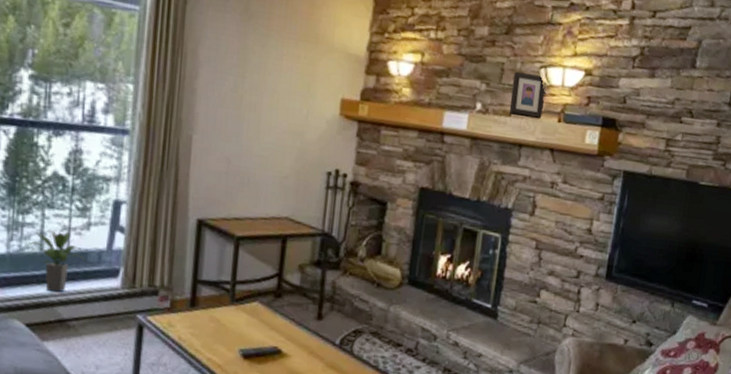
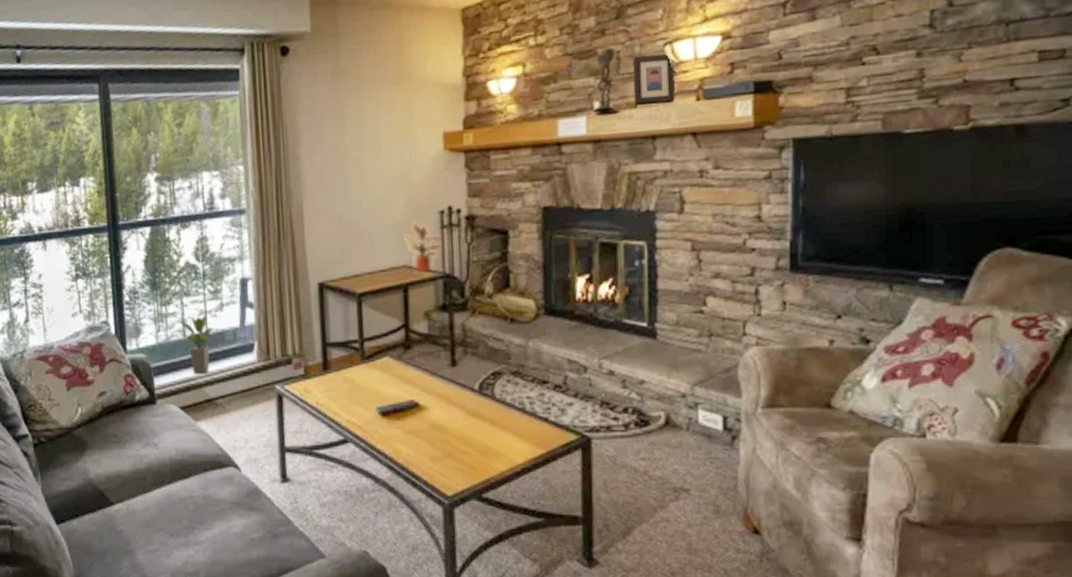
potted plant: none [291,179,326,229] -> present [405,223,443,273]
candlestick: none [473,58,501,119] -> present [591,48,621,117]

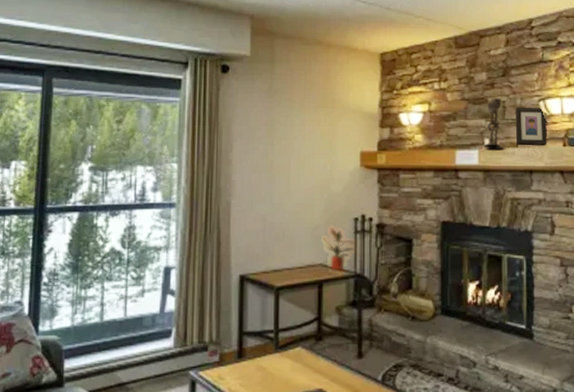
potted plant: present [169,316,224,373] -> none [85,301,142,357]

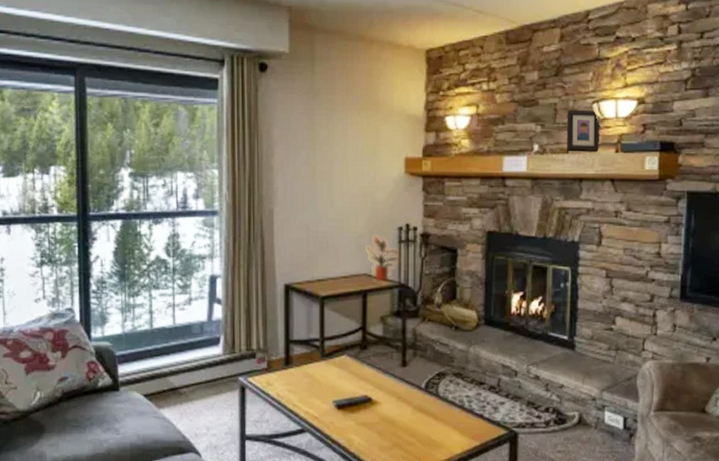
candlestick: present [482,98,506,152] -> none [531,100,556,158]

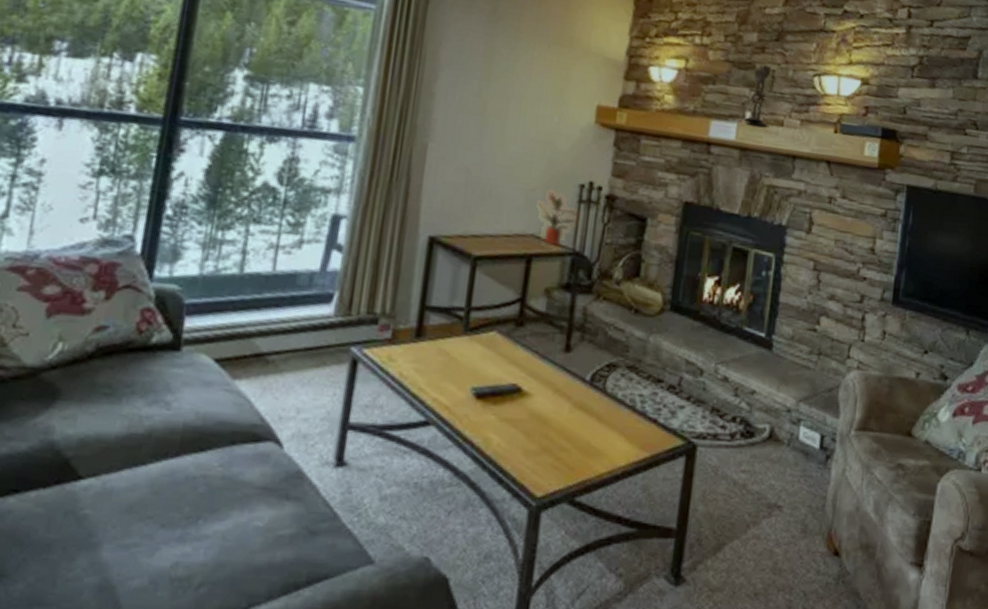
candlestick: none [531,100,556,158] -> present [742,65,772,129]
picture frame: present [566,109,600,153] -> none [781,79,820,130]

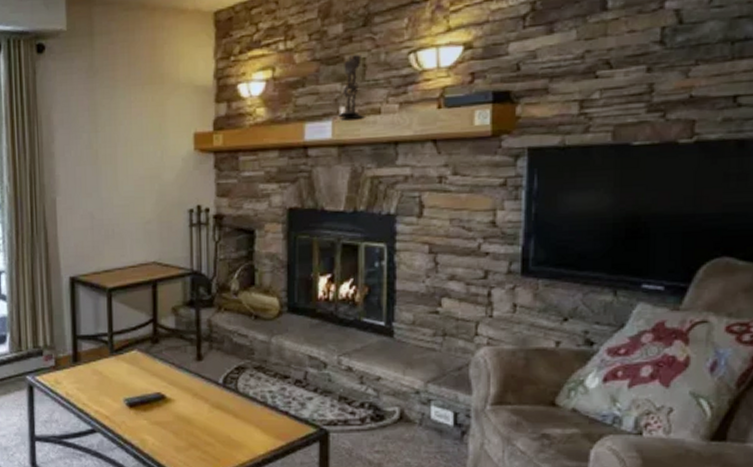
potted plant: present [538,191,579,247] -> none [155,221,192,270]

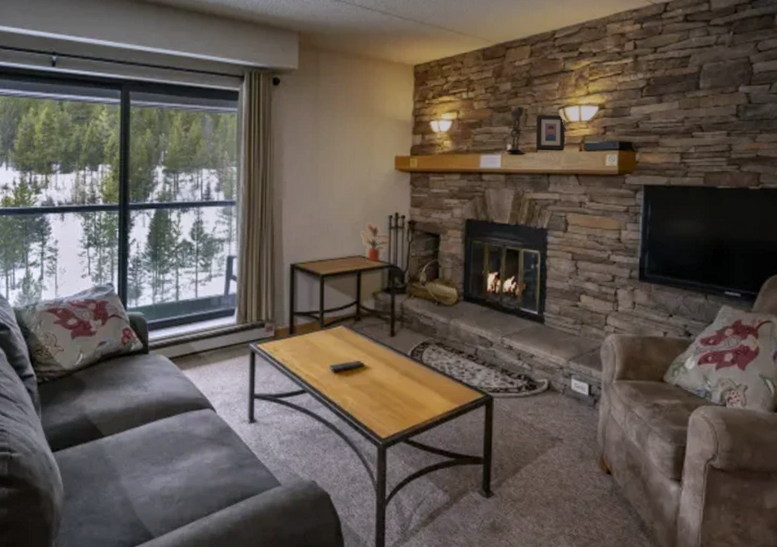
potted plant: none [155,221,192,270] -> present [361,223,390,263]
picture frame: none [378,62,418,113] -> present [535,114,565,151]

